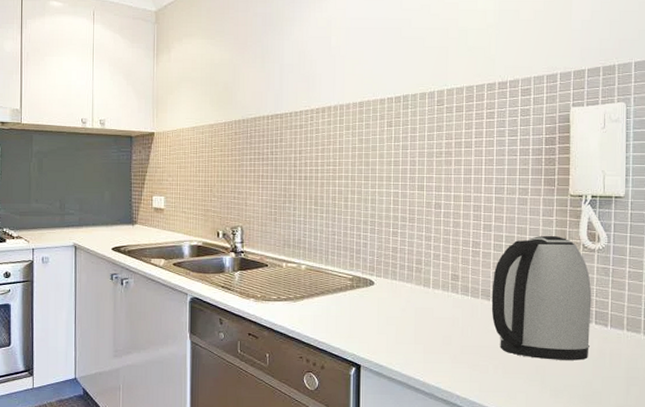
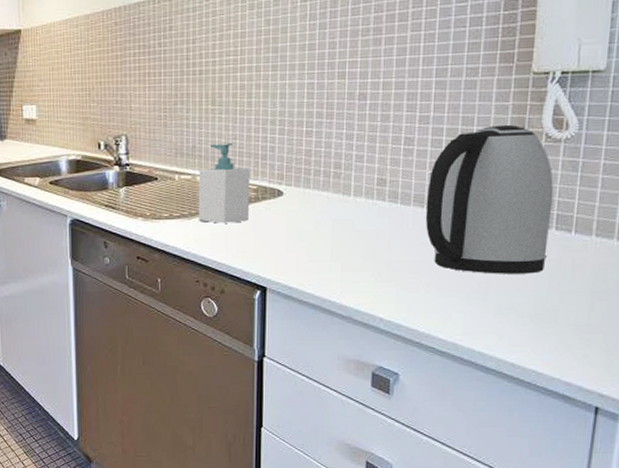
soap bottle: none [302,238,347,307] -> present [198,143,251,224]

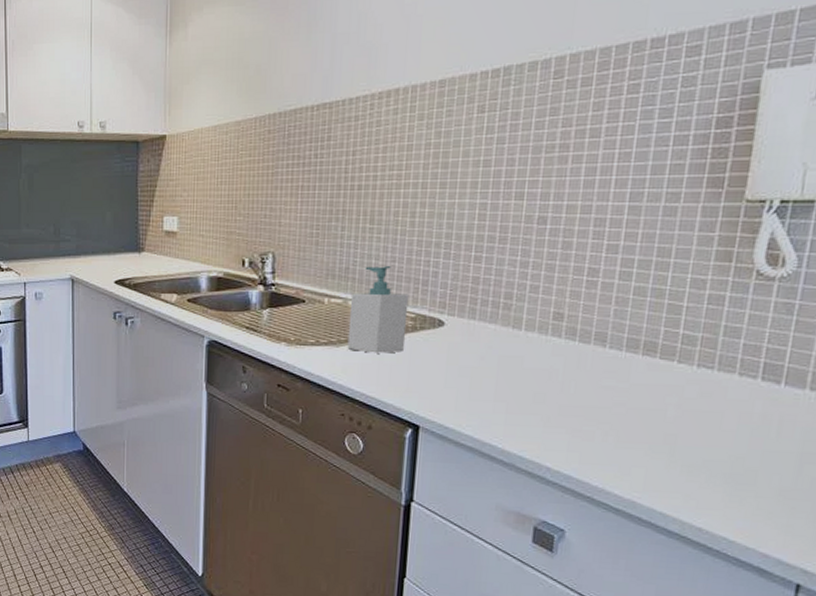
kettle: present [425,124,554,274] -> none [606,258,763,428]

